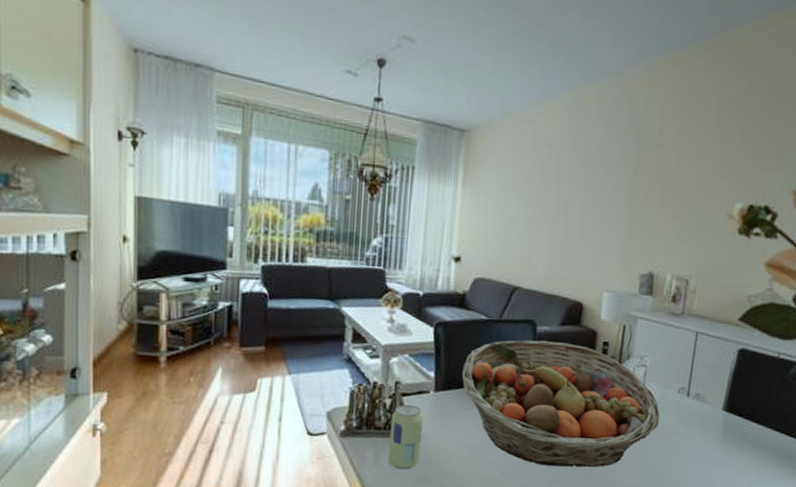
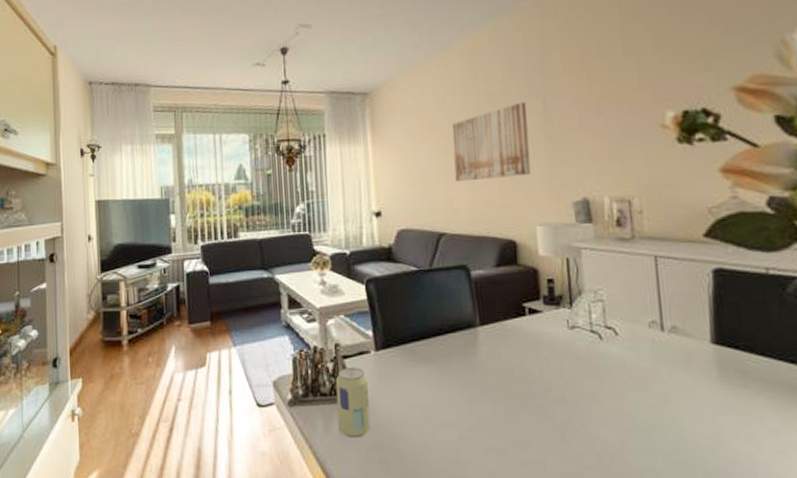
fruit basket: present [461,340,660,468] -> none [400,285,635,424]
wall art: none [538,169,617,243] -> present [451,101,531,182]

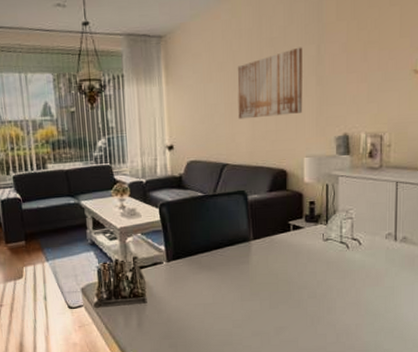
beverage can: present [335,367,371,438] -> none [134,275,162,330]

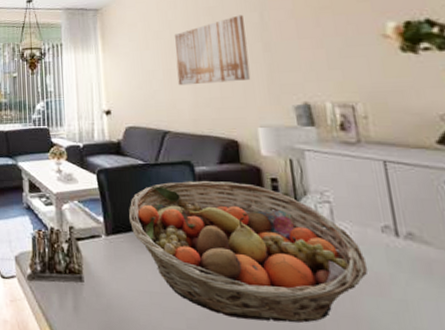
fruit basket: none [187,207,372,315] -> present [128,181,368,323]

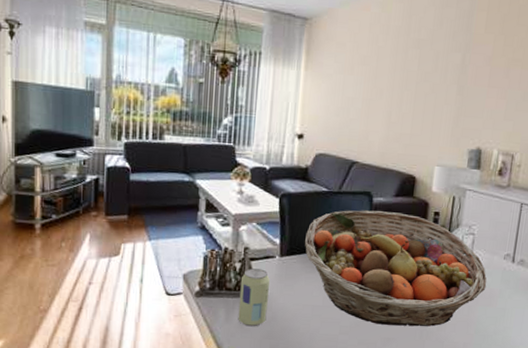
beverage can: none [69,249,102,316] -> present [238,268,270,327]
wall art: present [174,14,251,86] -> none [375,53,448,121]

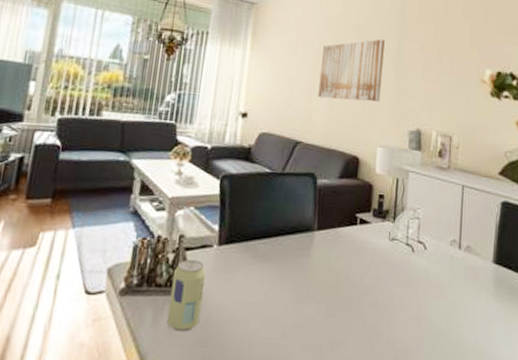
fruit basket: present [304,210,487,327] -> none [245,192,436,326]
wall art: none [375,53,448,121] -> present [318,39,385,102]

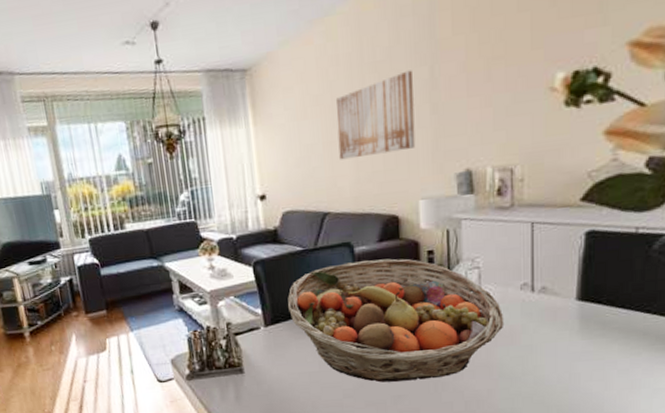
beverage can: present [167,260,206,332] -> none [229,342,263,403]
fruit basket: none [245,192,436,326] -> present [287,258,504,383]

